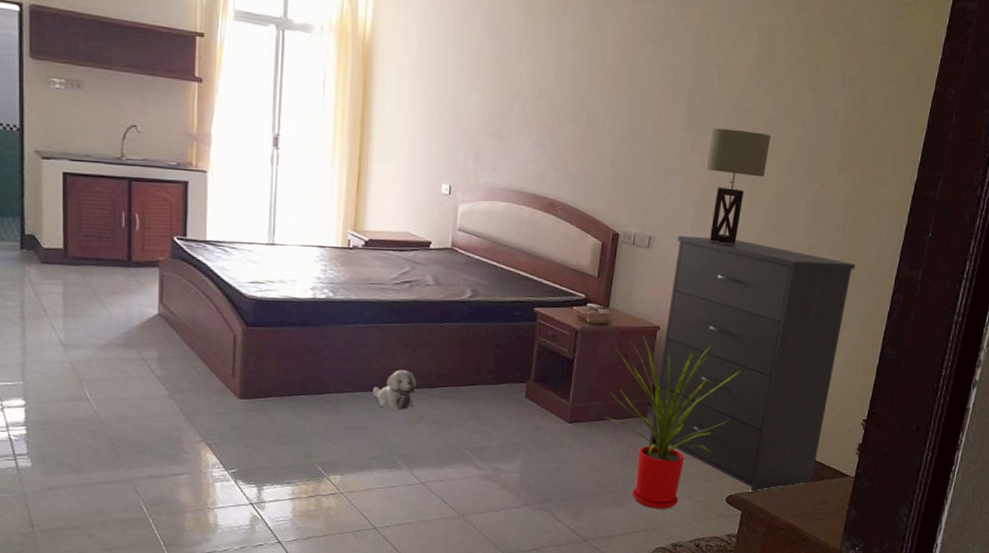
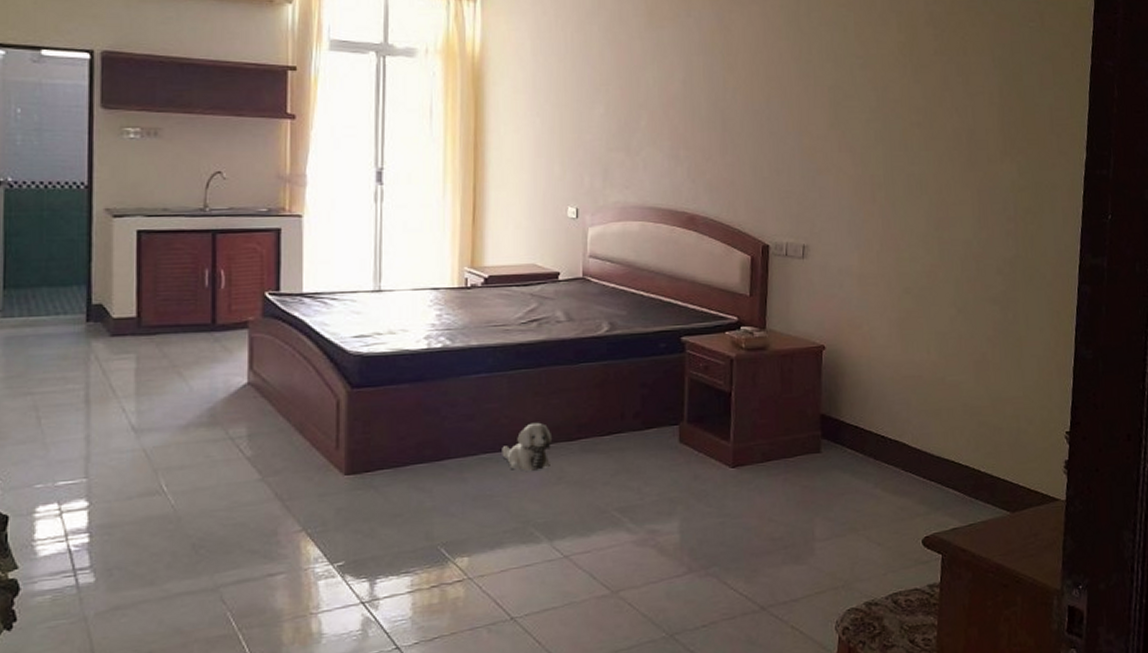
house plant: present [604,334,741,509] -> none [772,356,922,562]
dresser: present [649,235,855,491] -> none [826,240,1034,528]
table lamp: present [704,128,771,244] -> none [855,122,924,246]

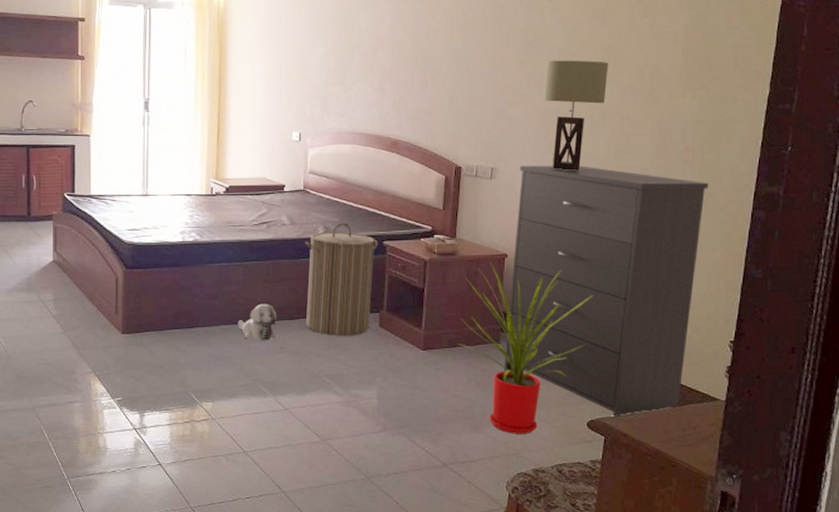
laundry hamper: none [585,316,676,458] -> present [305,222,379,336]
house plant: none [772,356,922,562] -> present [457,262,594,434]
dresser: none [826,240,1034,528] -> present [504,165,709,415]
table lamp: none [855,122,924,246] -> present [543,60,609,171]

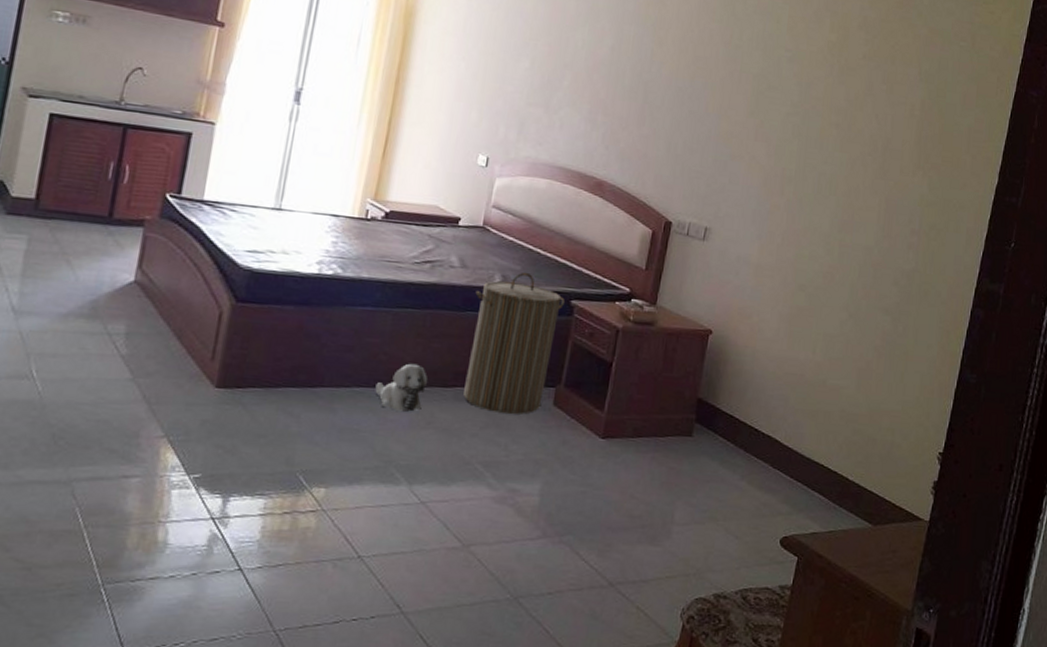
house plant: present [457,262,594,434] -> none [643,338,802,550]
dresser: present [504,165,709,415] -> none [694,228,931,533]
table lamp: present [543,60,609,171] -> none [769,114,842,242]

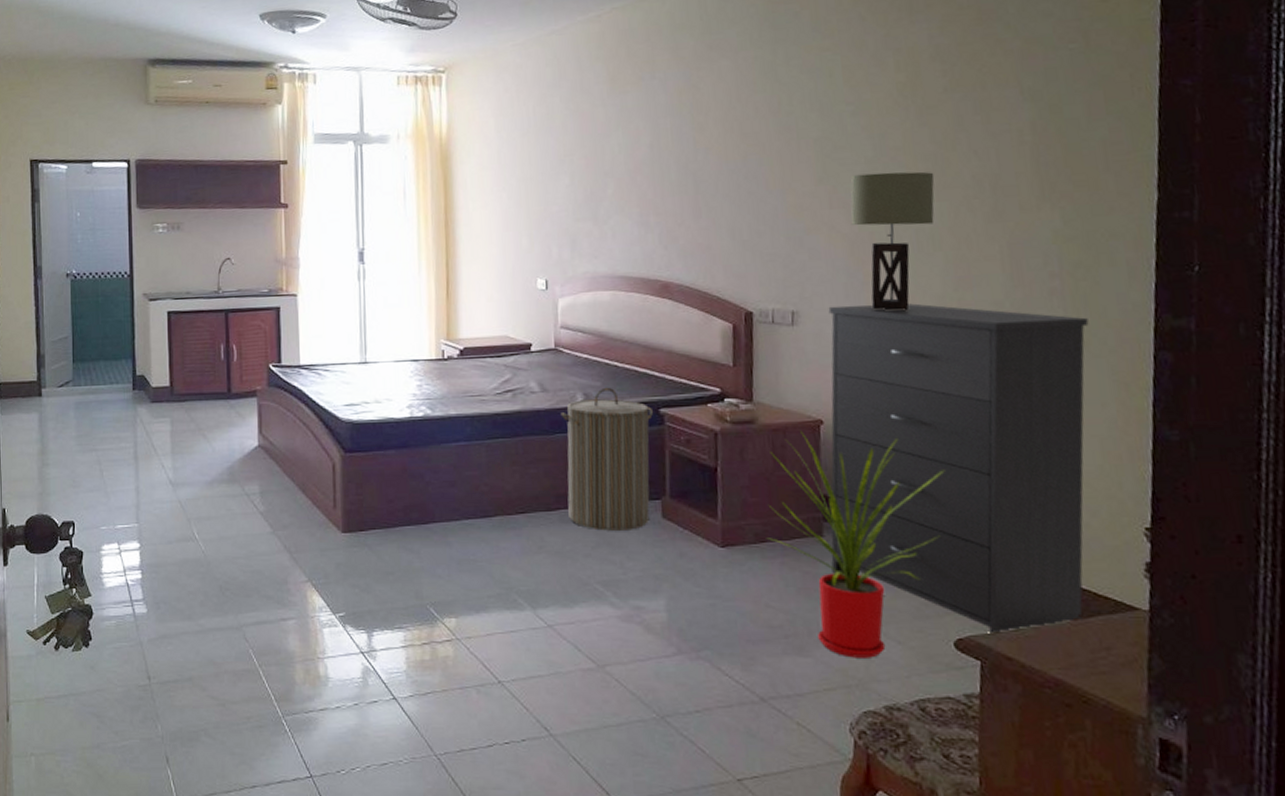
plush toy: present [375,363,429,412] -> none [483,491,532,538]
house plant: none [643,338,802,550] -> present [766,431,945,658]
dresser: none [694,228,931,533] -> present [828,303,1089,632]
table lamp: none [769,114,842,242] -> present [850,171,935,311]

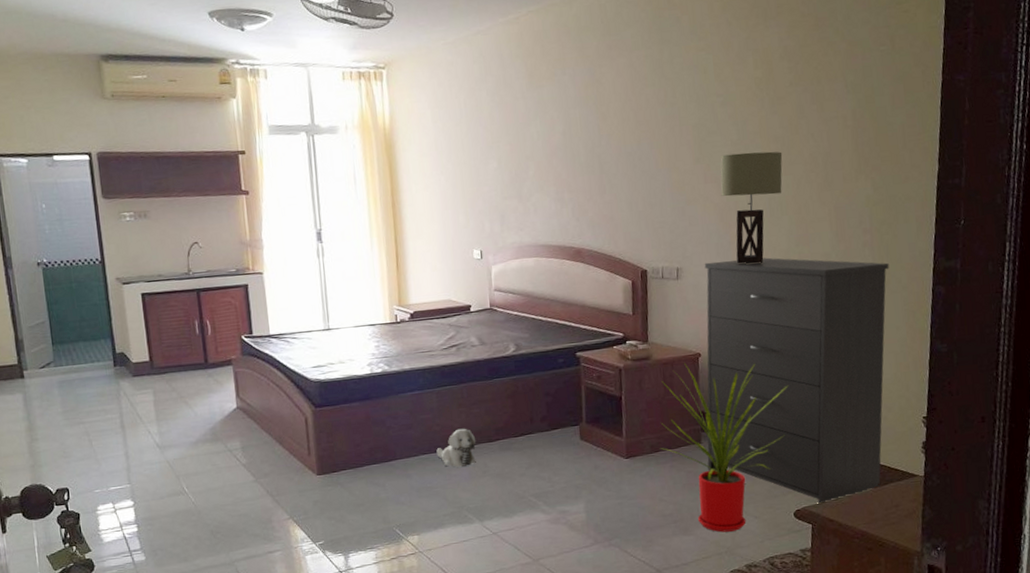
plush toy: none [483,491,532,538] -> present [436,428,476,467]
laundry hamper: present [560,387,654,531] -> none [497,337,572,454]

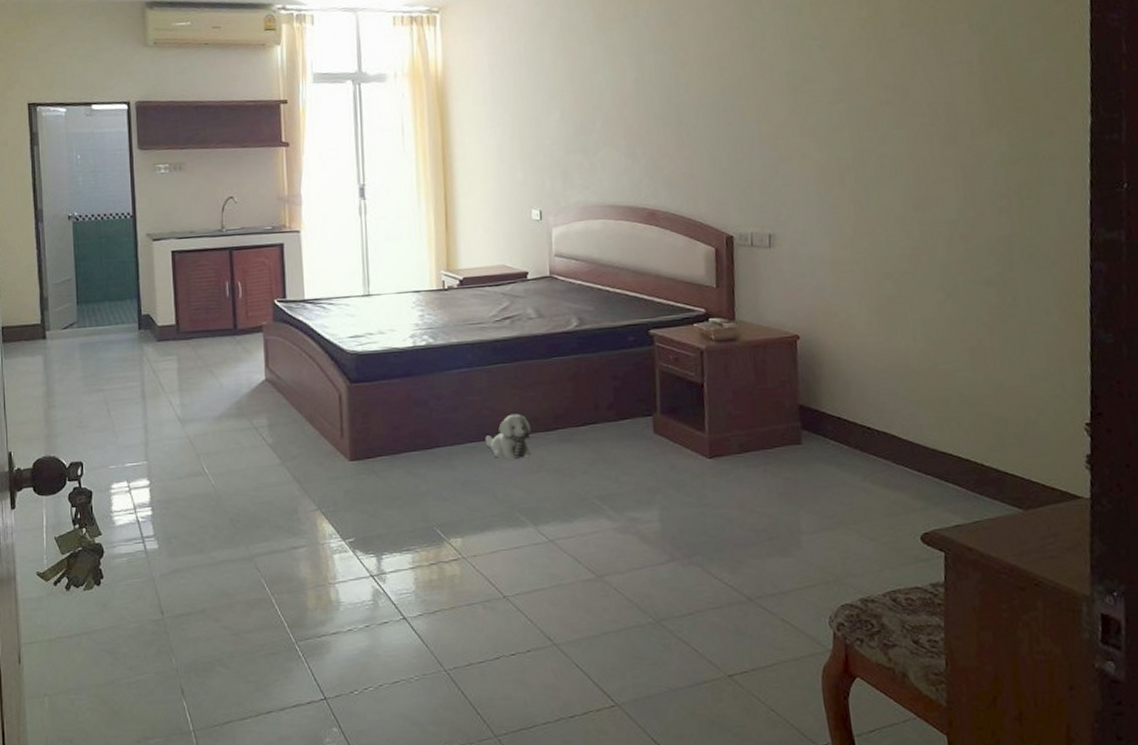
house plant: present [659,363,789,533] -> none [749,346,910,556]
dresser: present [704,257,889,503] -> none [802,224,1033,525]
table lamp: present [720,151,783,264] -> none [819,101,896,231]

